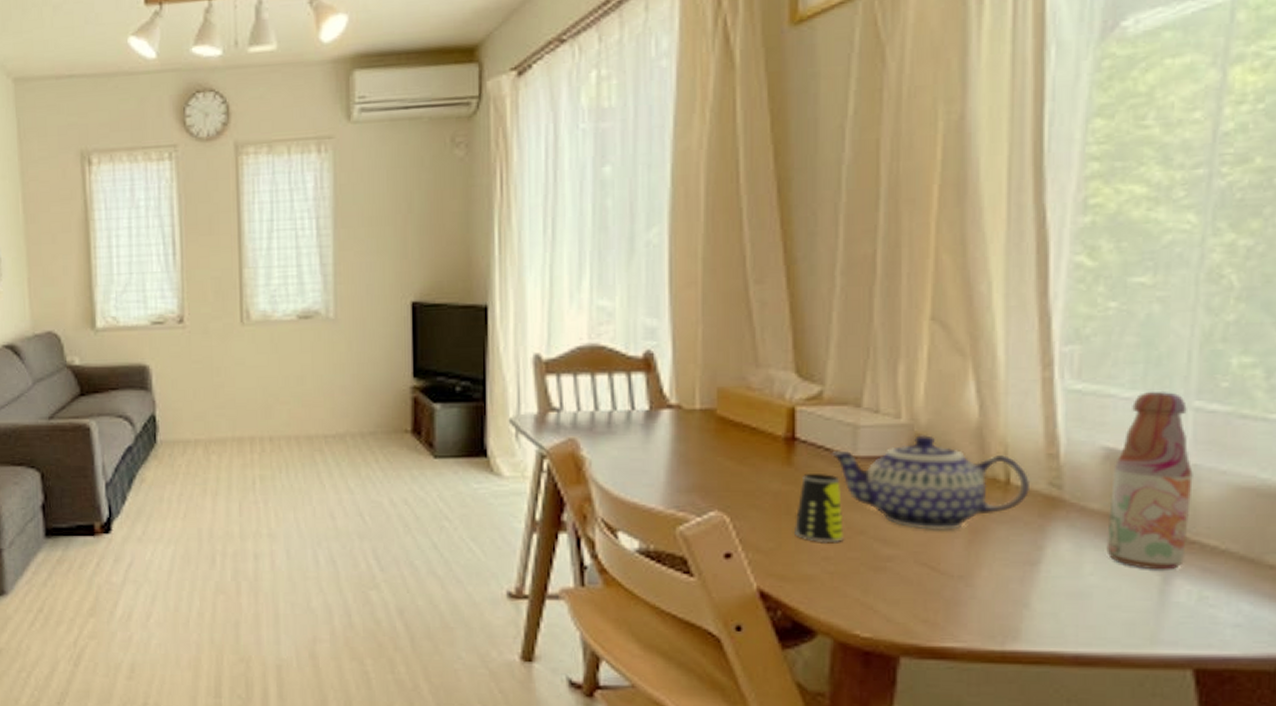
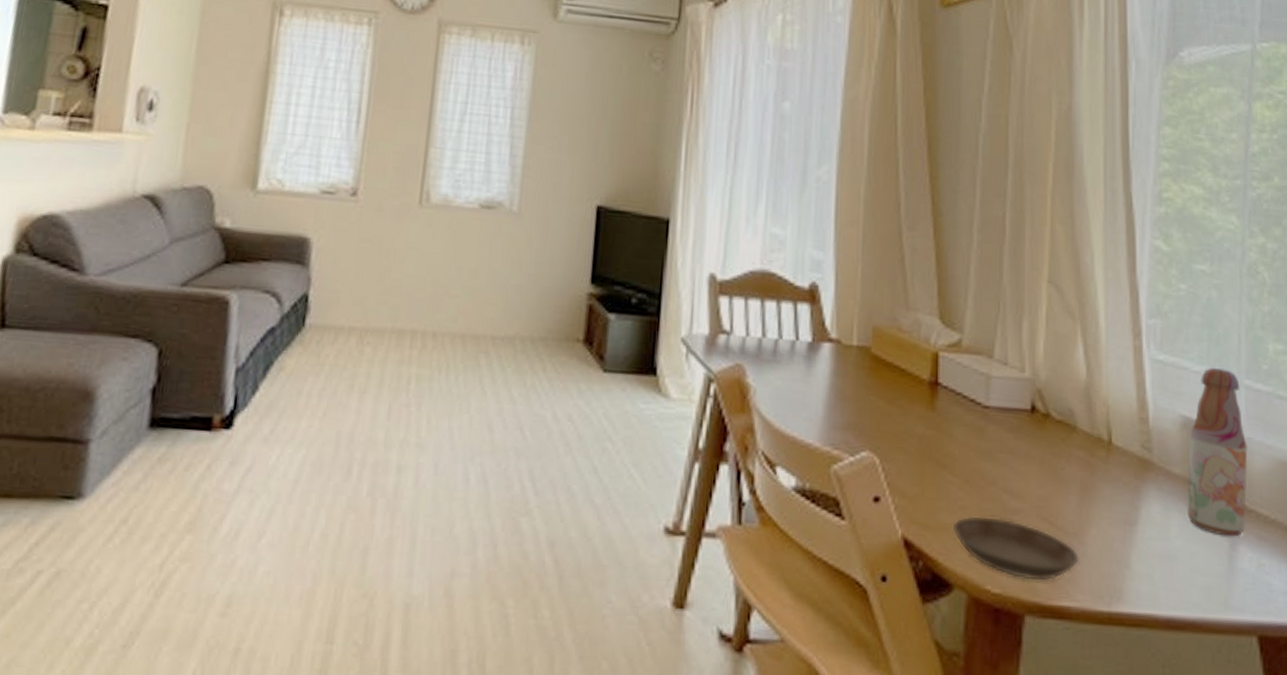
cup: present [795,474,844,543] -> none [936,420,978,493]
saucer: none [816,566,966,624] -> present [953,516,1079,581]
teapot: present [831,435,1029,530] -> none [967,390,1127,486]

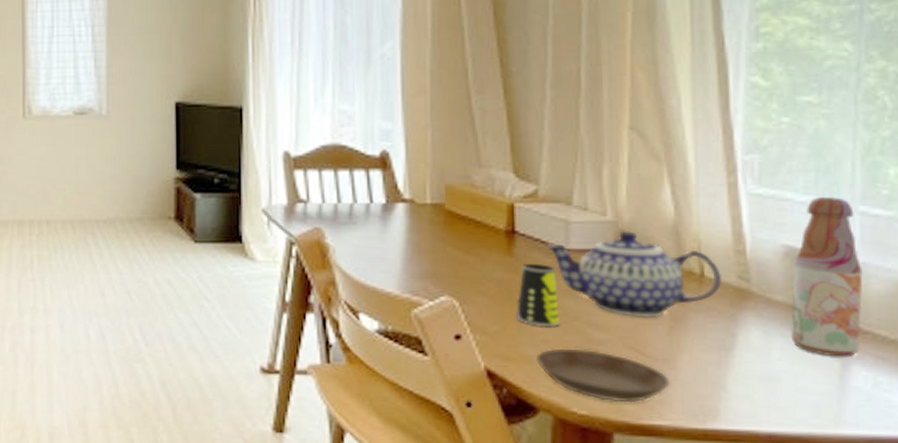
cup: none [936,420,978,493] -> present [516,264,560,328]
teapot: none [967,390,1127,486] -> present [546,231,721,317]

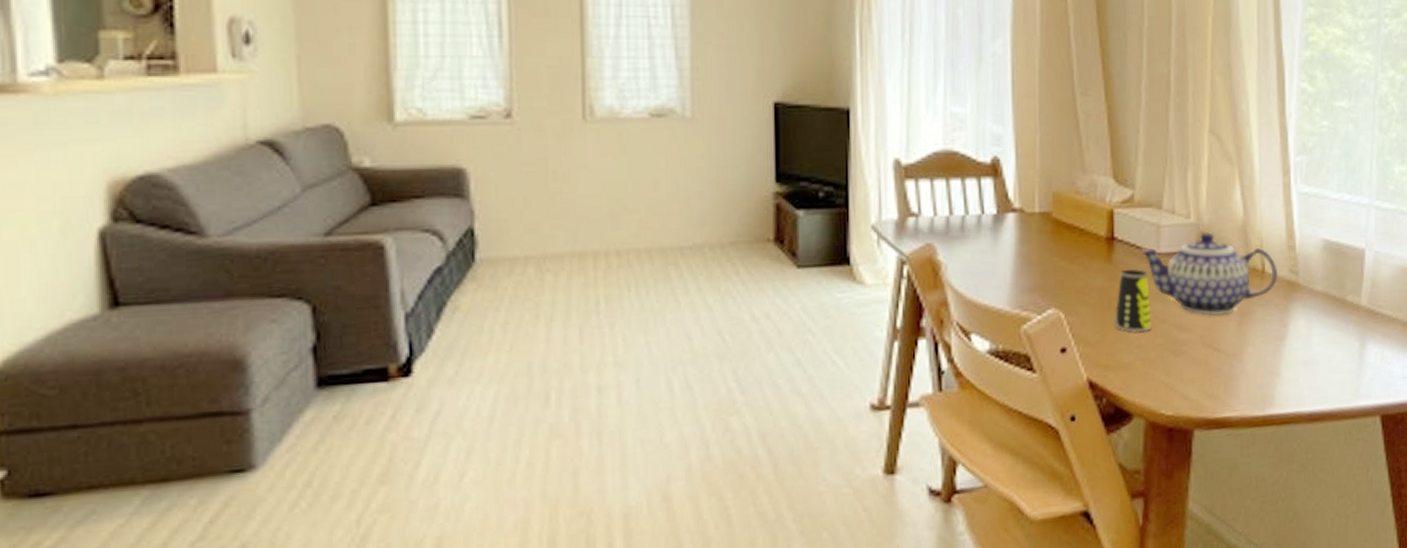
saucer: present [536,348,670,403] -> none [1131,350,1238,400]
bottle: present [791,197,863,357] -> none [1326,194,1376,338]

